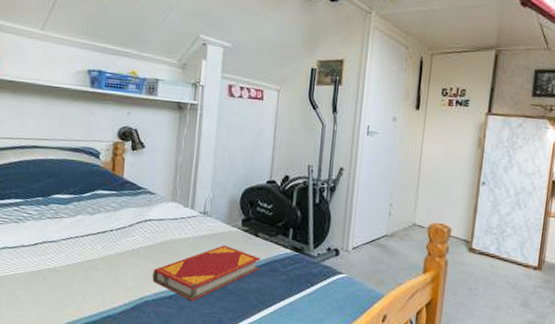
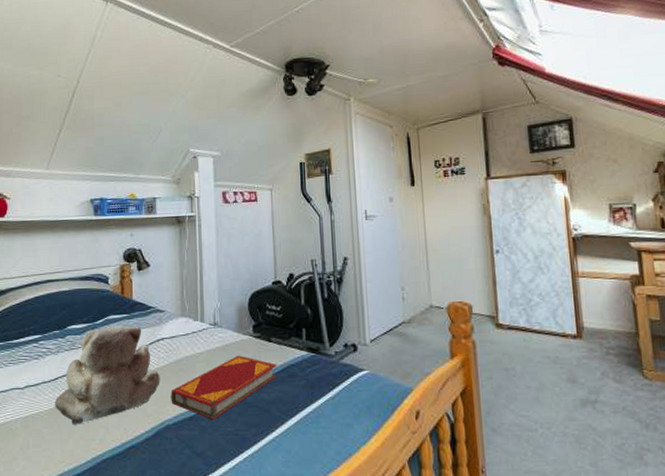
teddy bear: none [32,201,144,290] -> present [54,325,160,425]

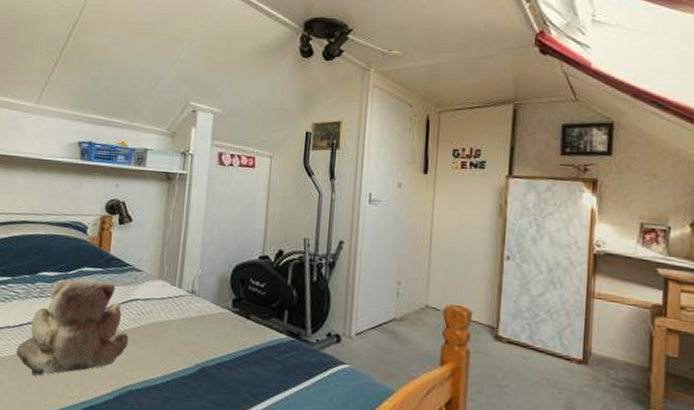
hardback book: present [170,355,278,420] -> none [136,328,253,392]

